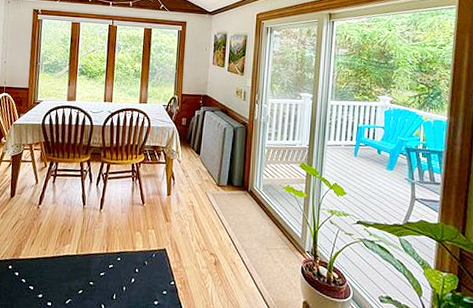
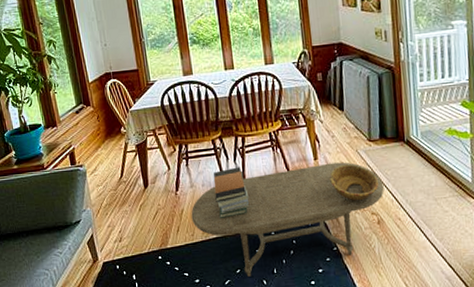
coffee table: none [47,200,225,299] -> present [191,162,384,277]
book stack: none [73,191,104,238] -> present [213,167,249,218]
decorative bowl: none [178,203,220,240] -> present [329,164,378,201]

